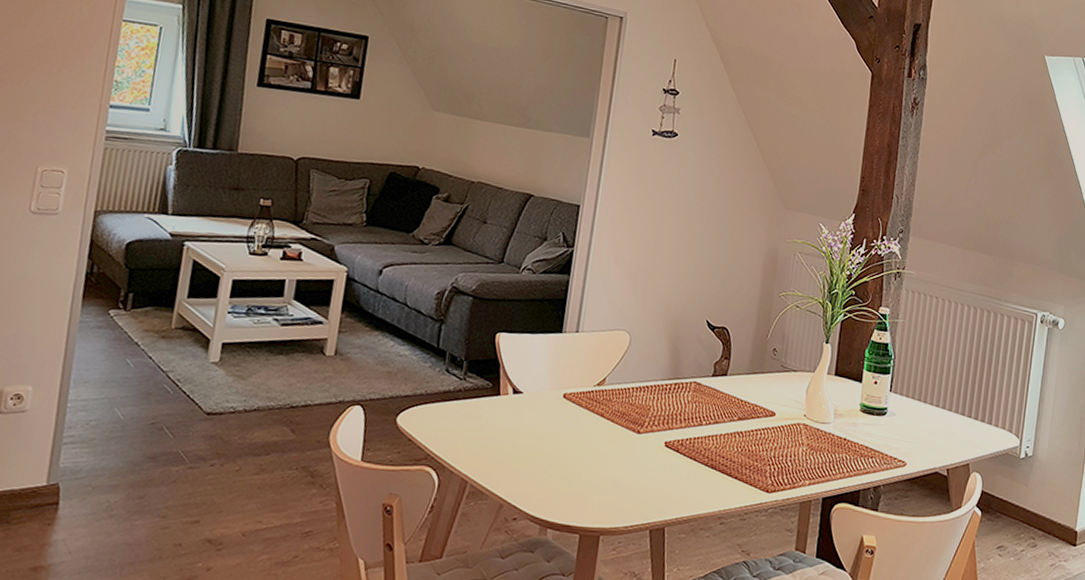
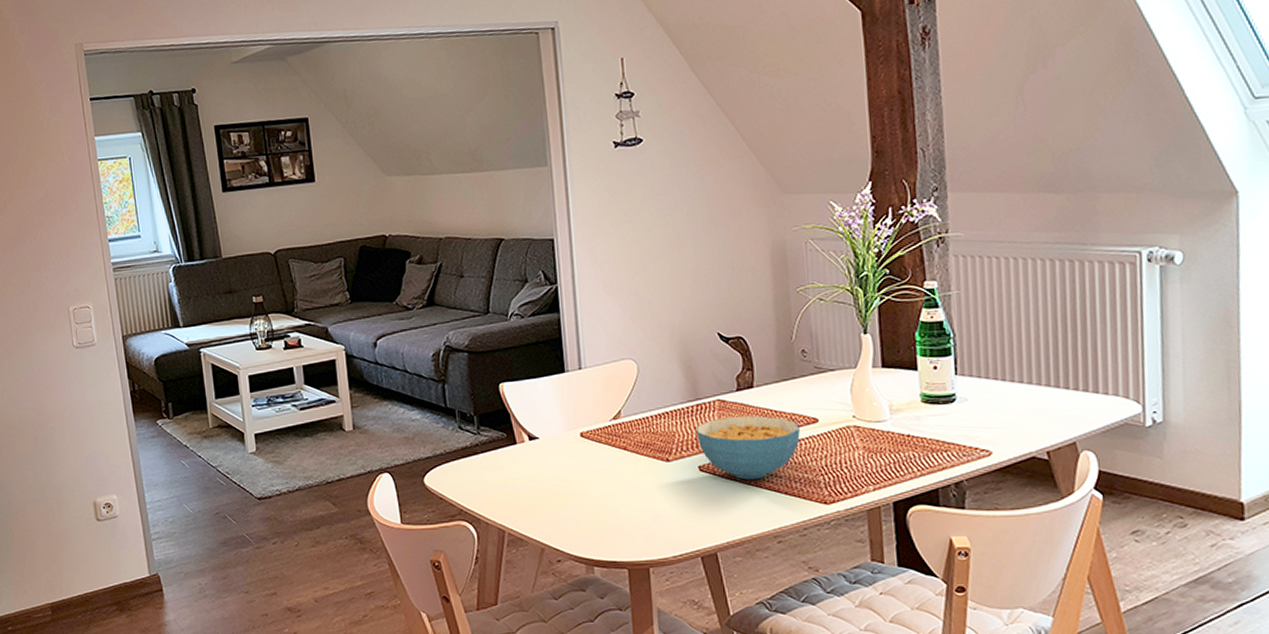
cereal bowl: none [669,399,759,462] -> present [696,416,800,480]

